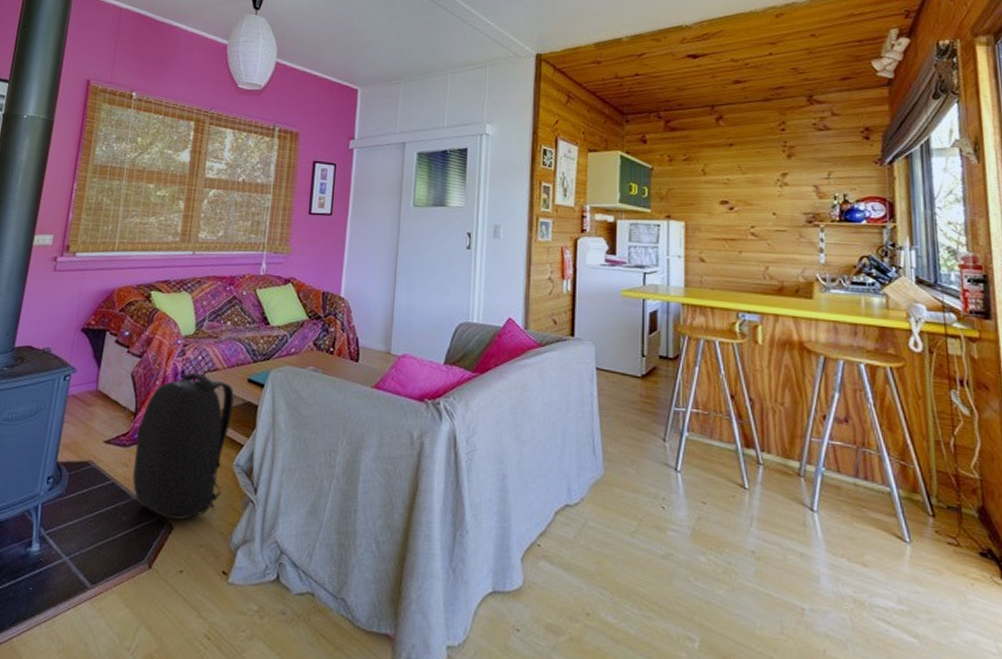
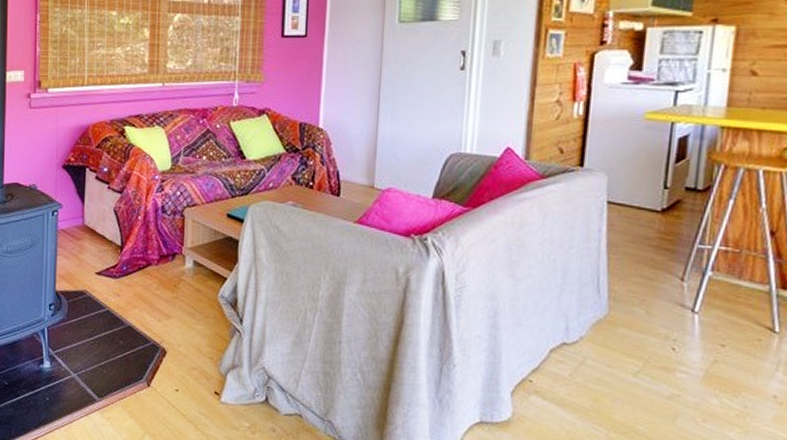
backpack: present [132,372,234,520] -> none [125,207,215,346]

